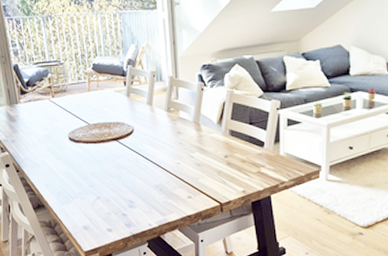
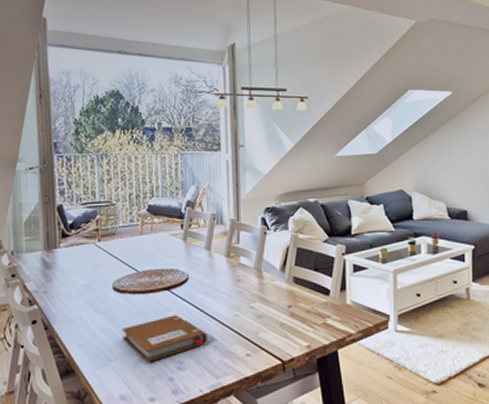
notebook: none [80,162,153,201] -> present [122,315,208,363]

